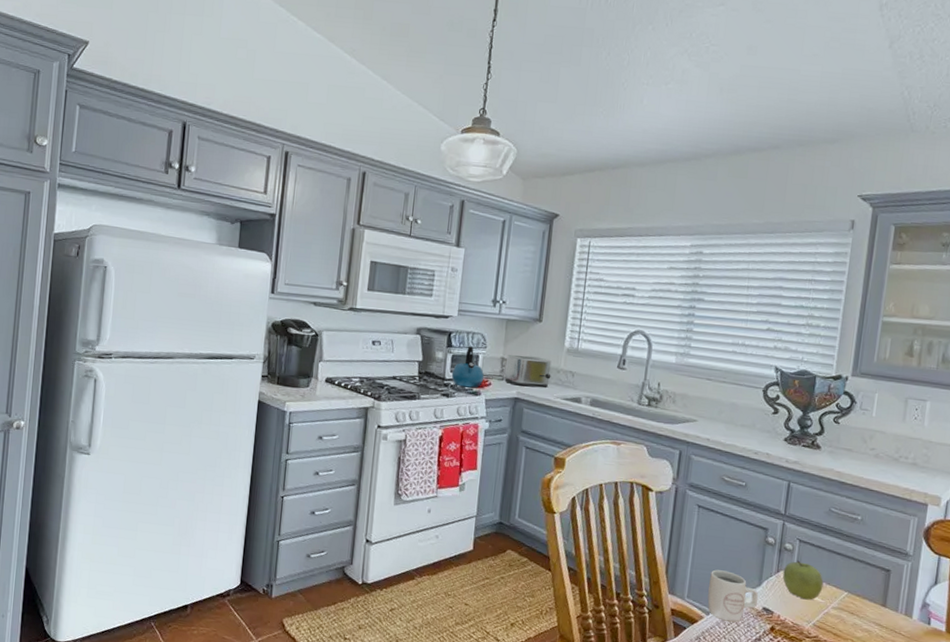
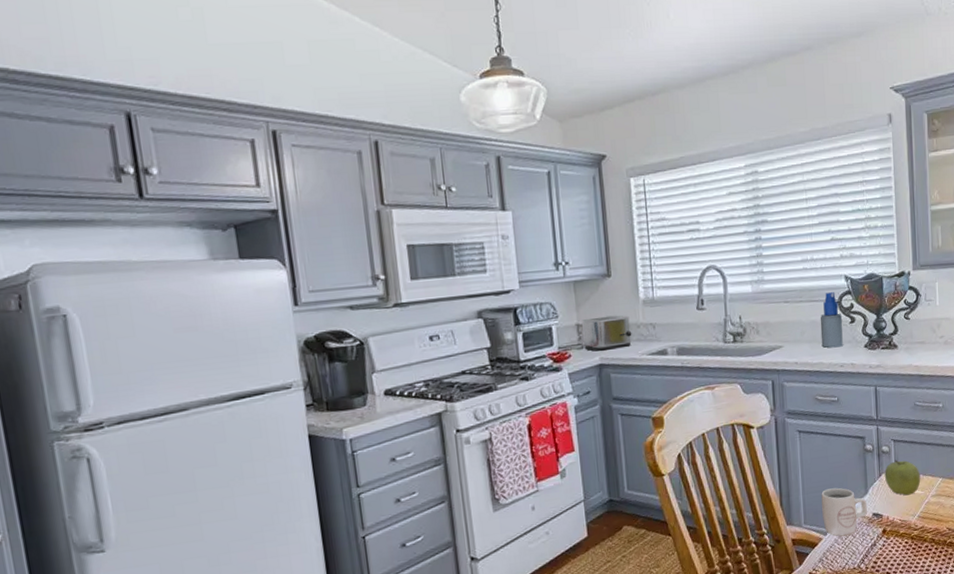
kettle: present [451,346,484,389] -> none [526,319,562,367]
spray bottle: none [738,379,765,435] -> present [820,292,843,348]

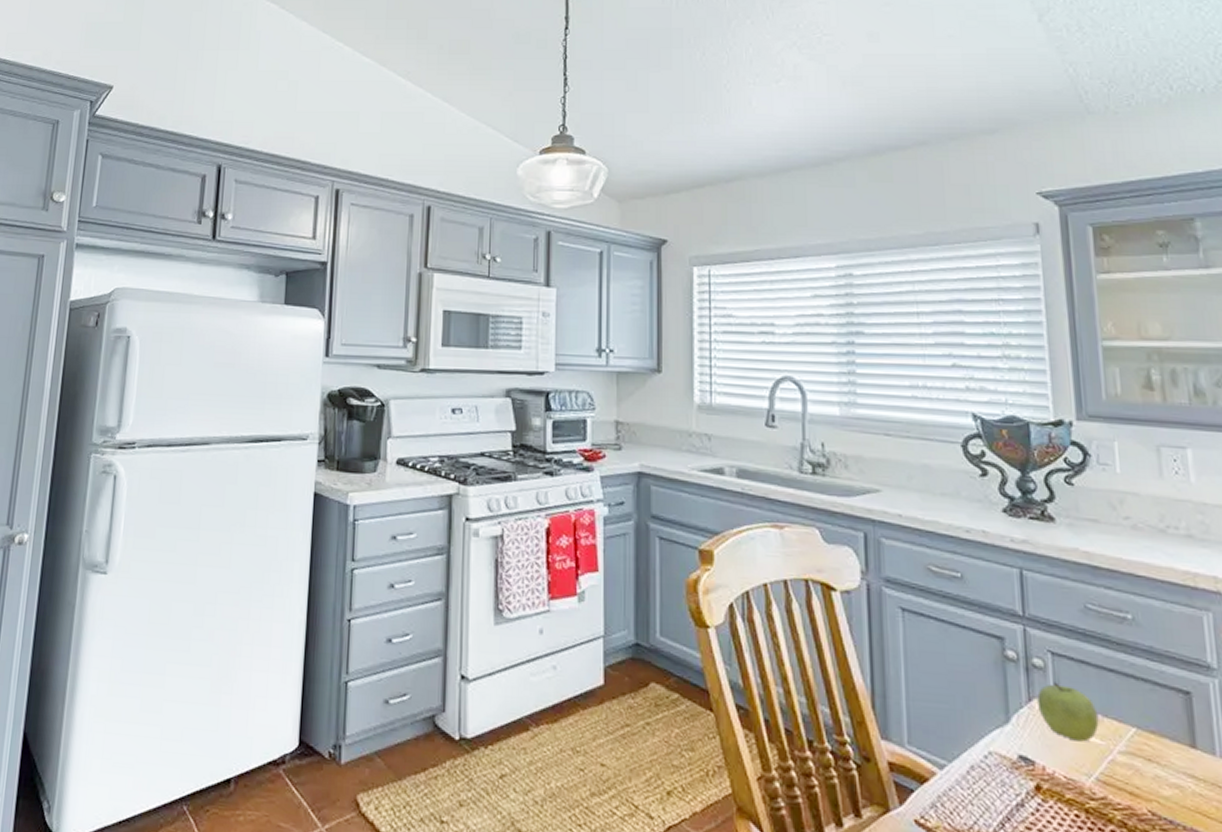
toaster: present [582,315,632,352] -> none [622,416,681,458]
spray bottle: present [820,292,843,348] -> none [935,431,970,506]
mug: present [821,487,867,537] -> none [934,700,1009,781]

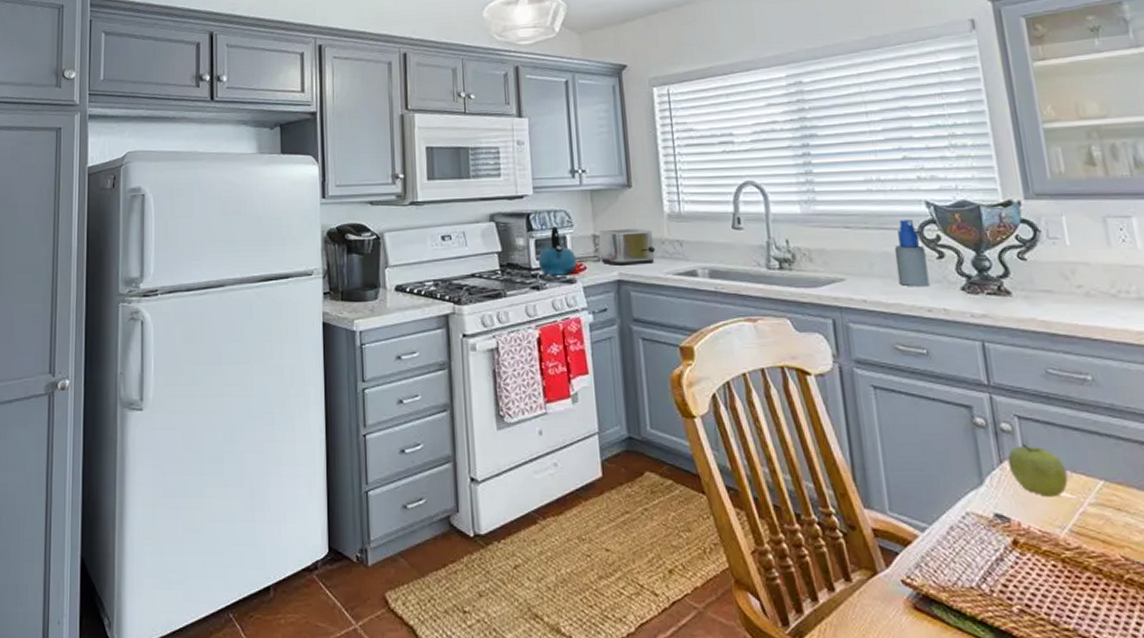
kettle: none [554,408,595,464] -> present [538,226,576,277]
toaster: none [622,416,681,458] -> present [599,228,656,267]
spray bottle: none [935,431,970,506] -> present [894,220,930,287]

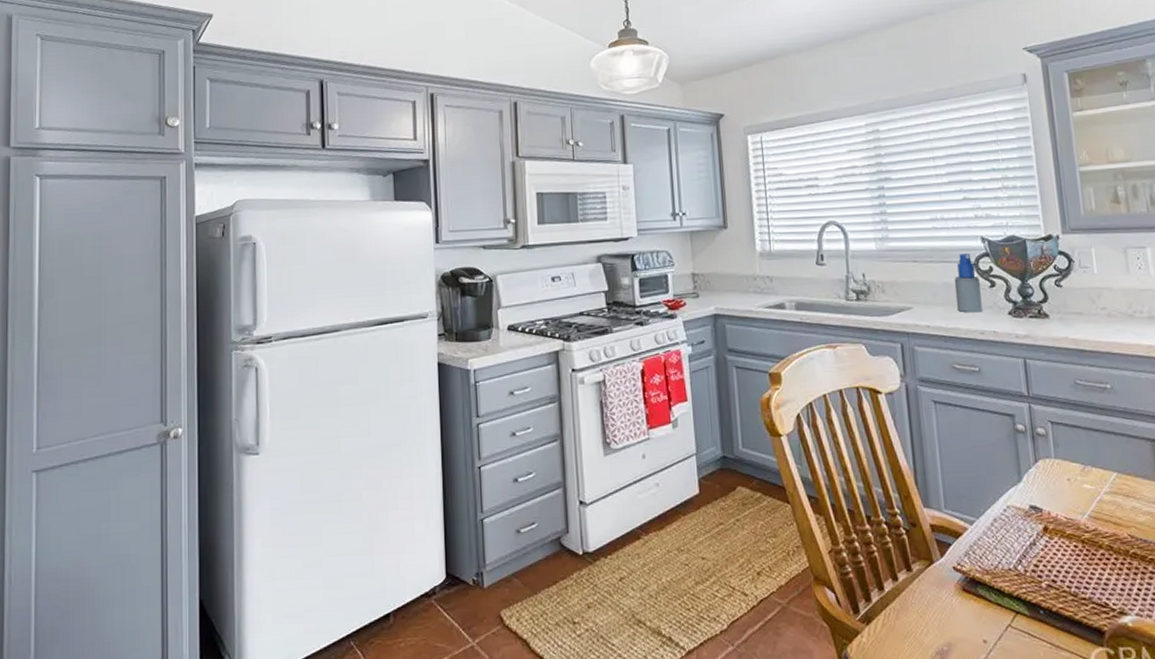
kettle: present [538,226,576,277] -> none [641,266,677,313]
toaster: present [599,228,656,267] -> none [698,266,748,302]
fruit: present [1007,444,1069,497] -> none [1042,445,1090,489]

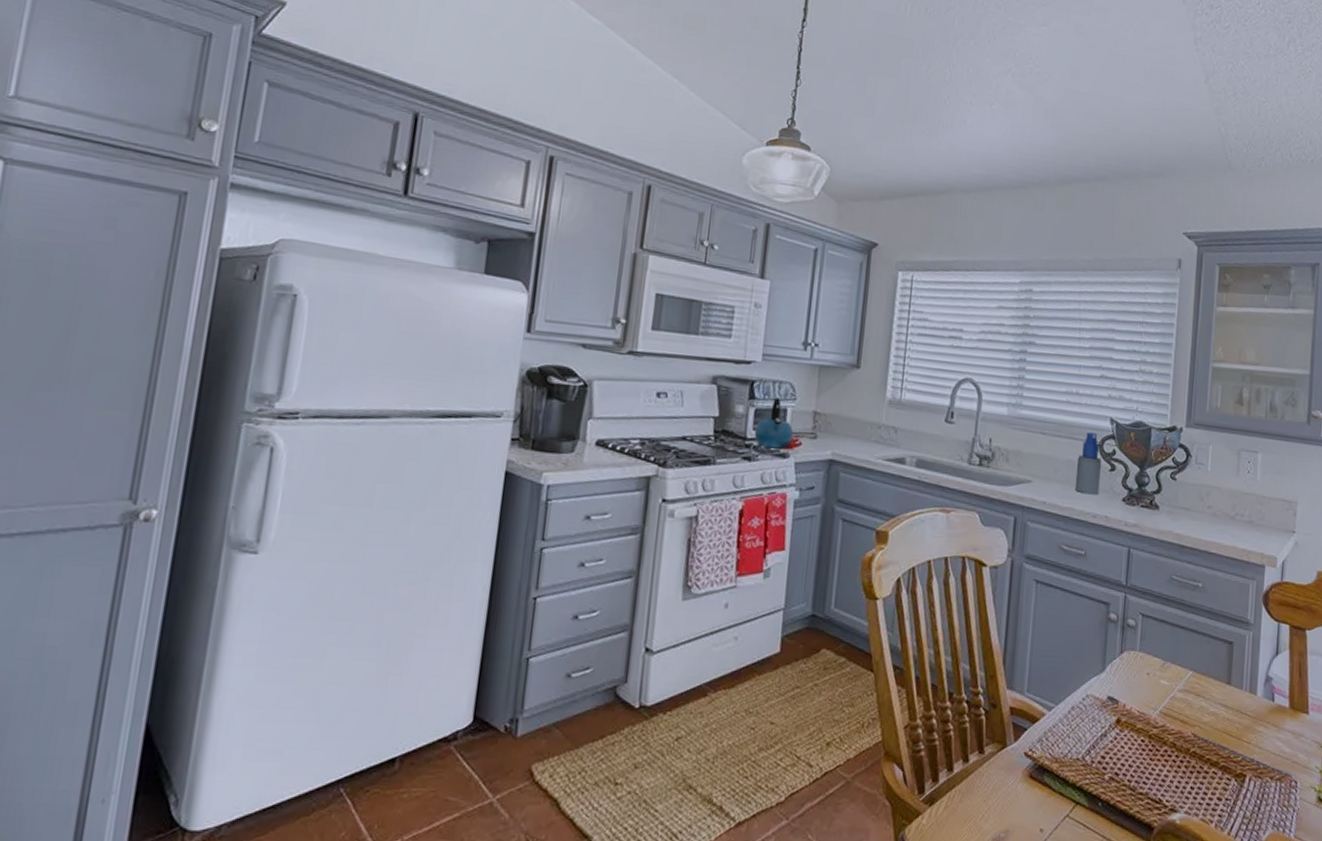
kettle: none [641,266,677,313] -> present [754,398,793,450]

